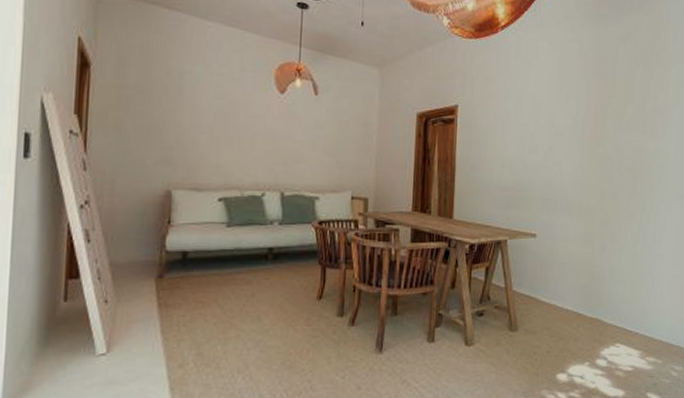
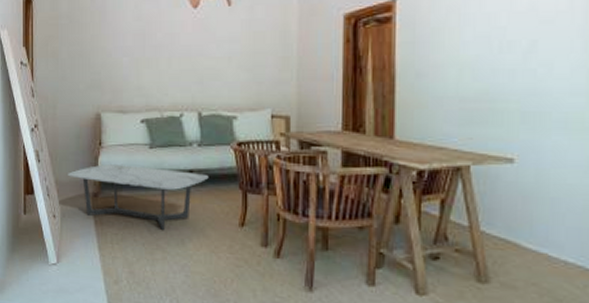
coffee table: none [127,243,289,309] -> present [68,164,209,231]

